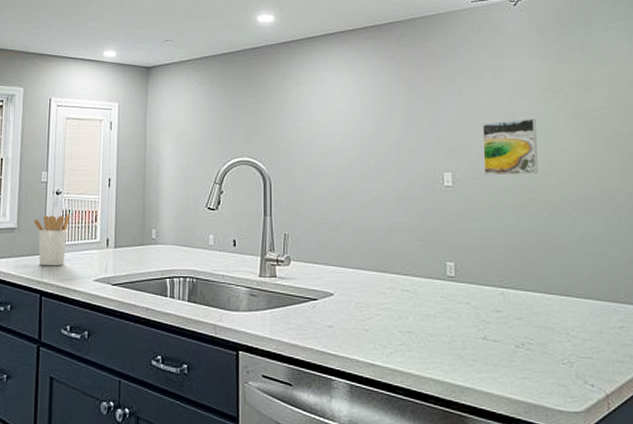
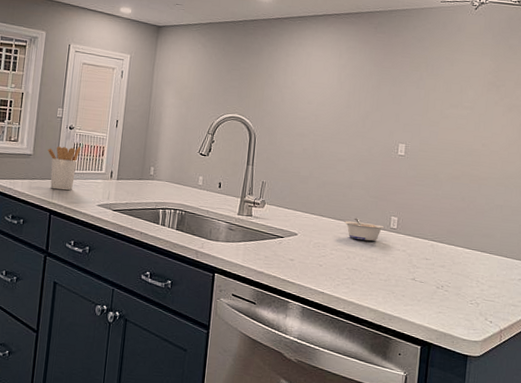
legume: none [389,267,439,295] -> present [344,218,384,241]
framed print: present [482,118,538,176] -> none [431,106,479,153]

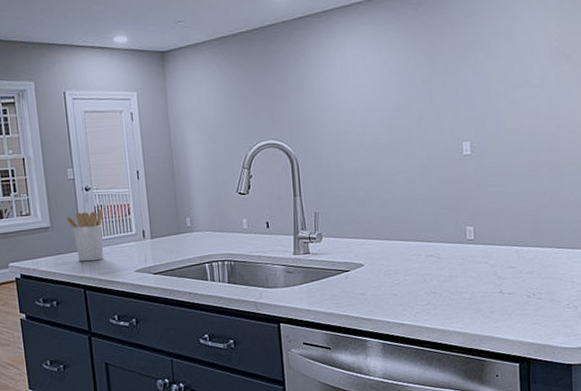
legume: present [344,218,384,241] -> none [414,235,460,260]

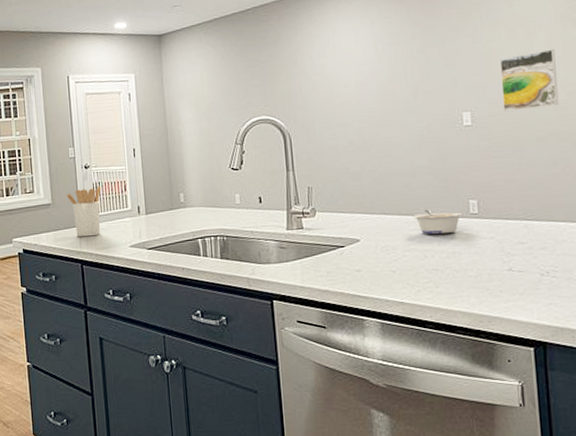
legume: none [414,235,460,260] -> present [413,209,463,235]
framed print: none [498,83,550,142] -> present [499,49,559,112]

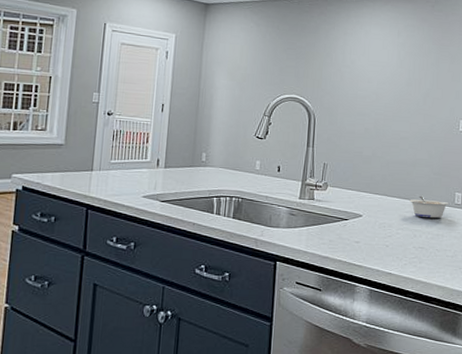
utensil holder: present [66,185,101,237] -> none [82,133,122,183]

